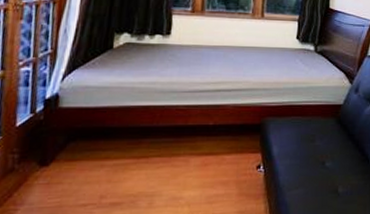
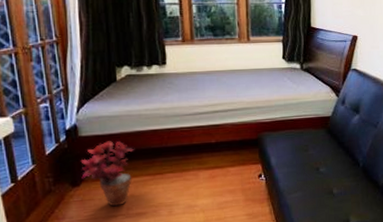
potted plant: none [53,115,120,194] -> present [80,141,134,207]

